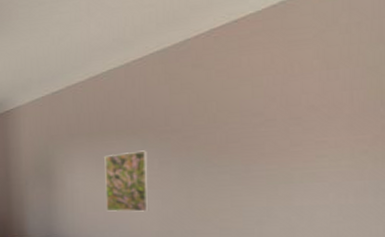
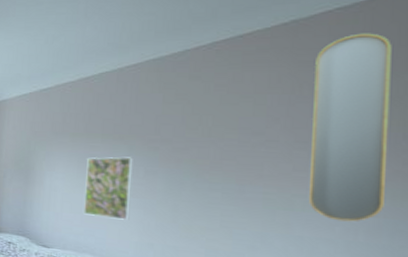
home mirror: none [303,8,369,188] -> present [309,33,392,222]

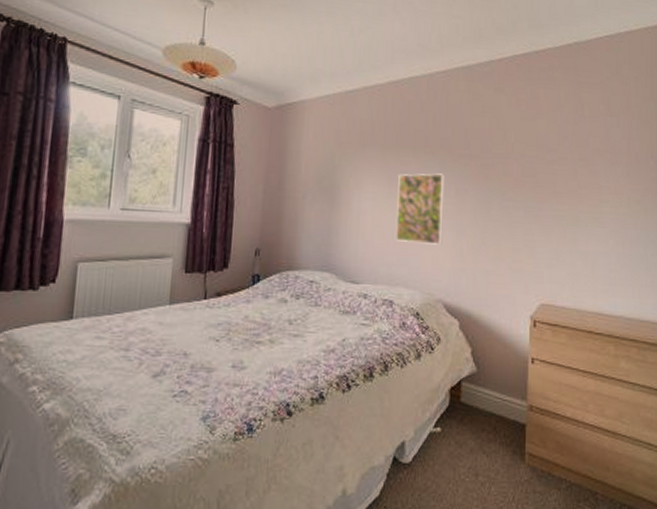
home mirror: present [309,33,392,222] -> none [591,61,642,235]

